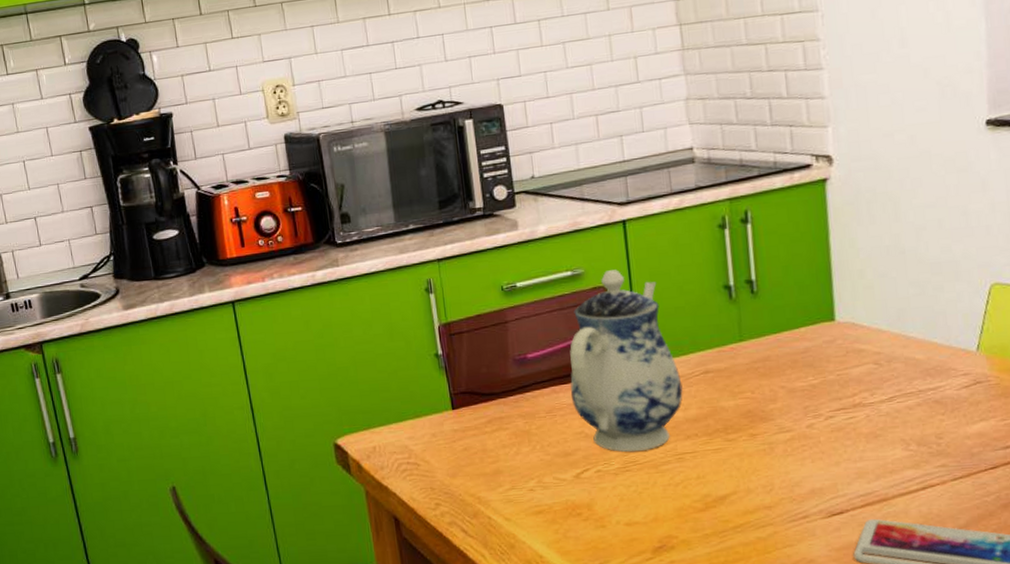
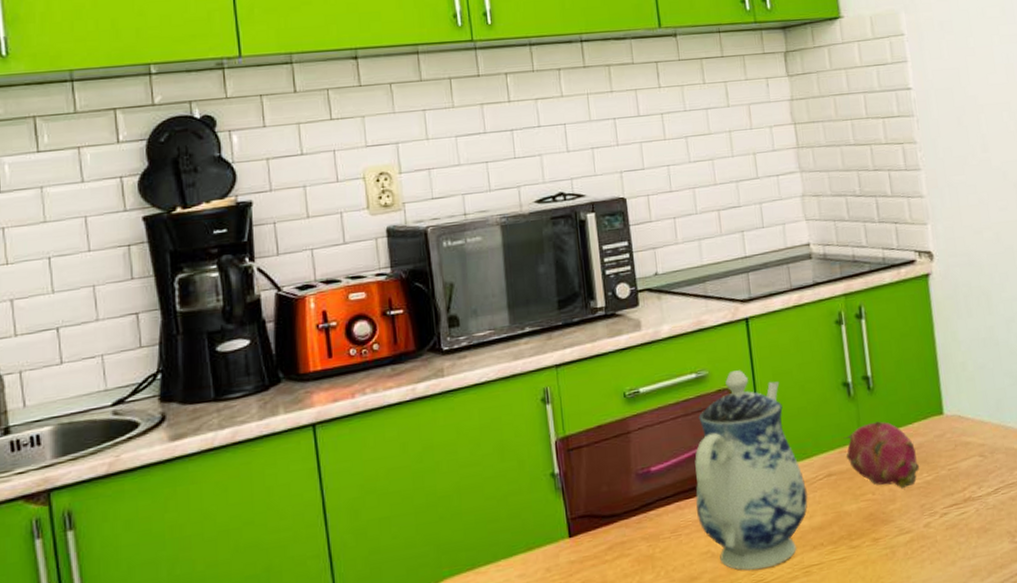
fruit: none [723,324,804,389] -> present [843,421,919,488]

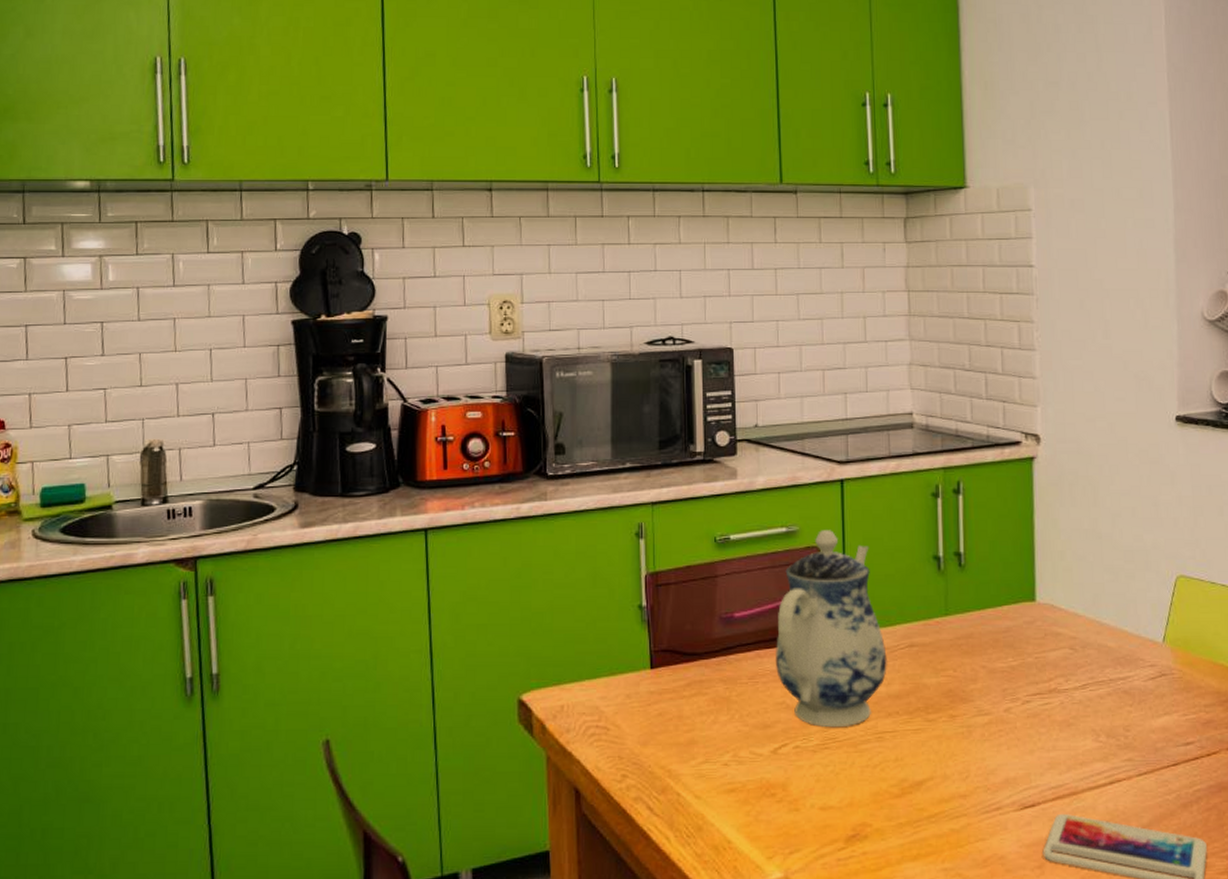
fruit: present [843,421,919,488] -> none [929,599,1005,669]

